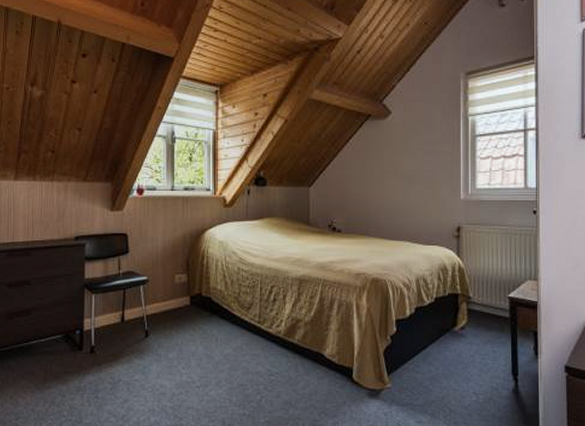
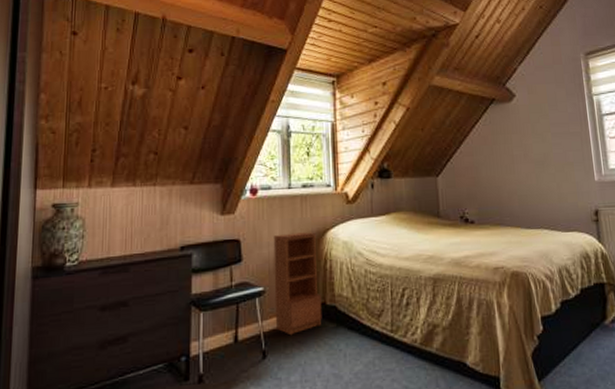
bookcase: none [157,231,198,320] -> present [273,232,322,336]

